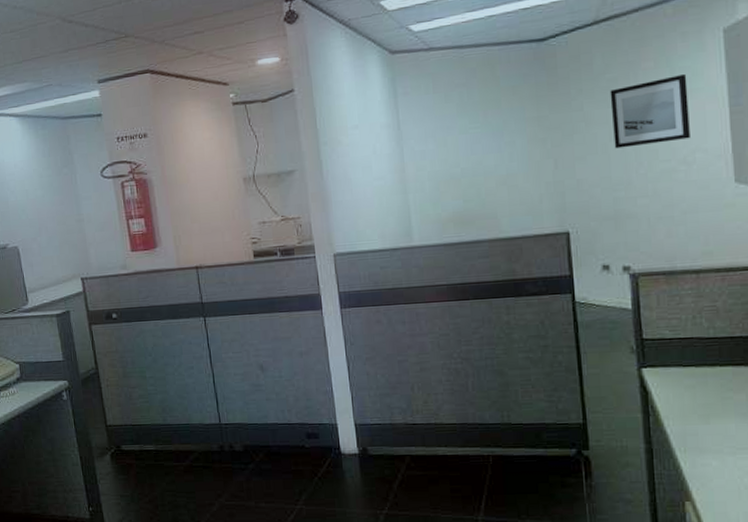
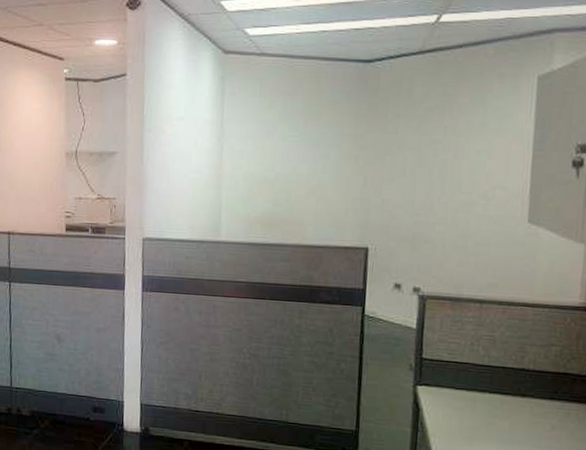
wall art: present [610,74,690,149] -> none [422,114,498,176]

